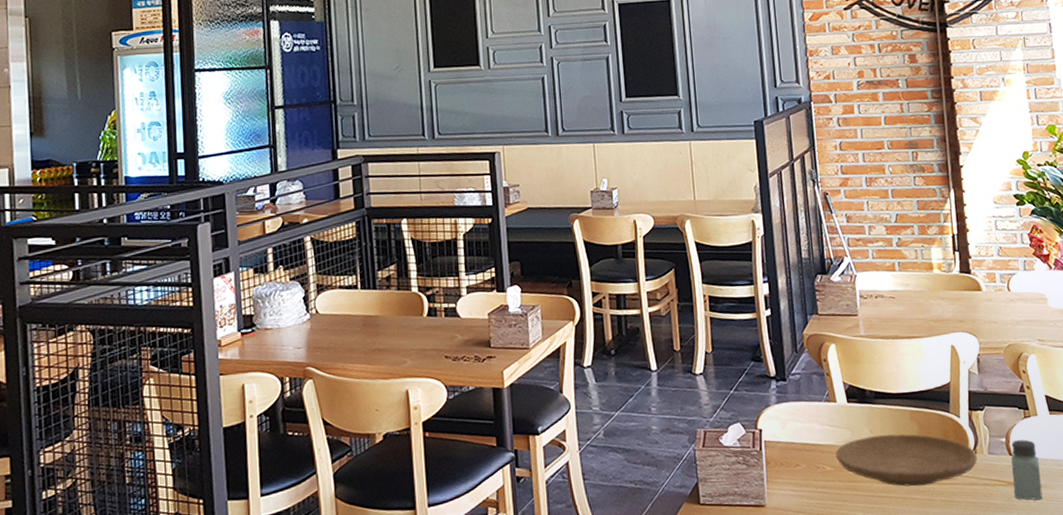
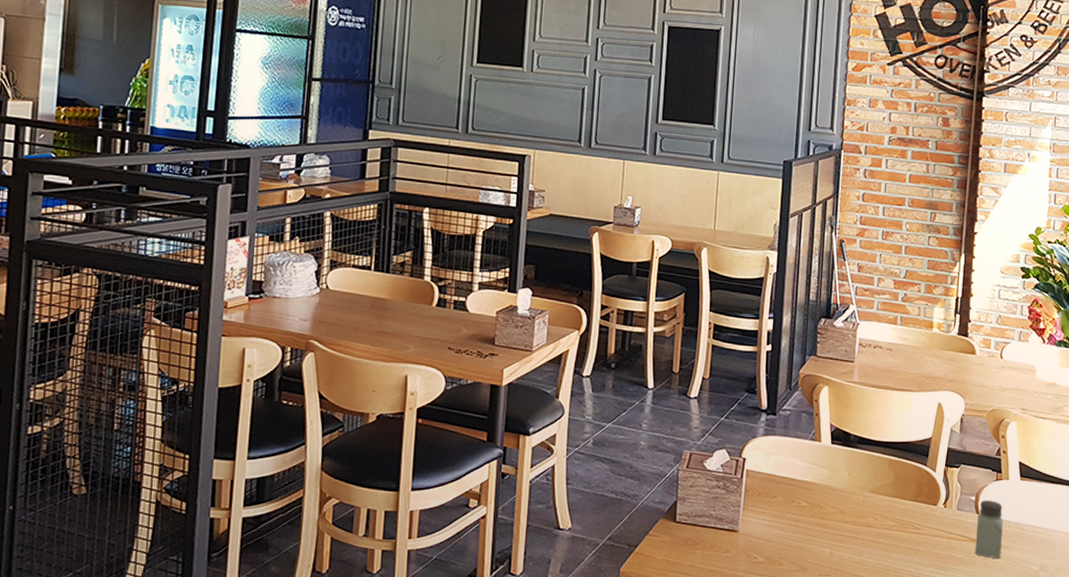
plate: present [835,434,977,487] -> none [812,478,946,532]

